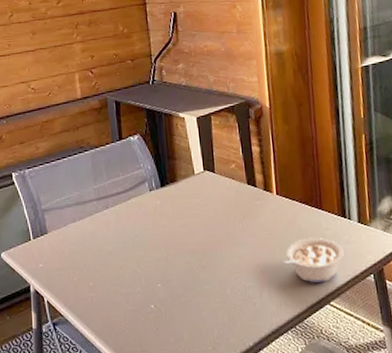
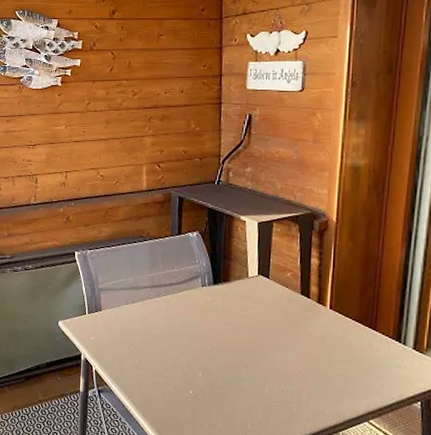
legume: present [281,237,344,283] -> none [325,355,392,401]

